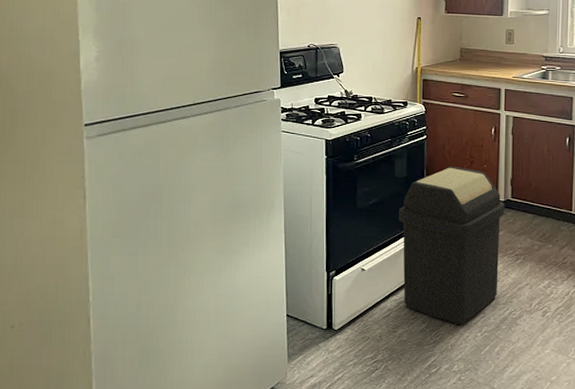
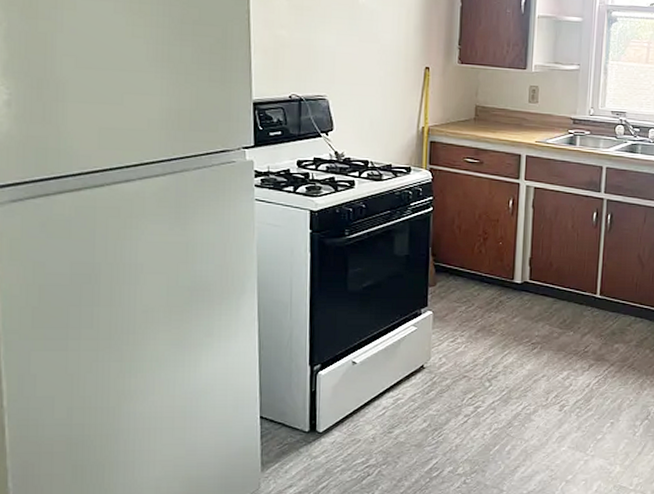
trash bin: present [399,166,505,325] -> none [398,243,522,423]

